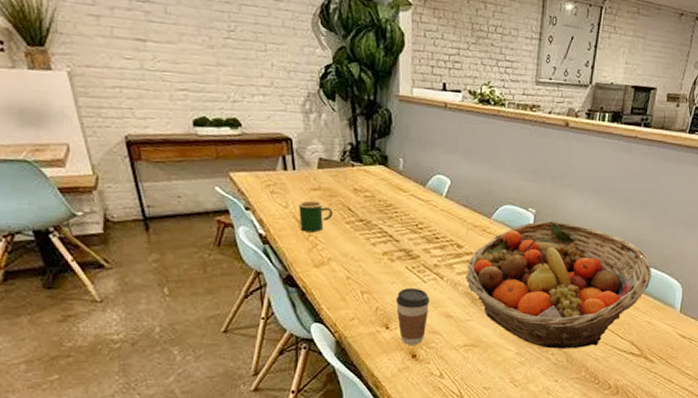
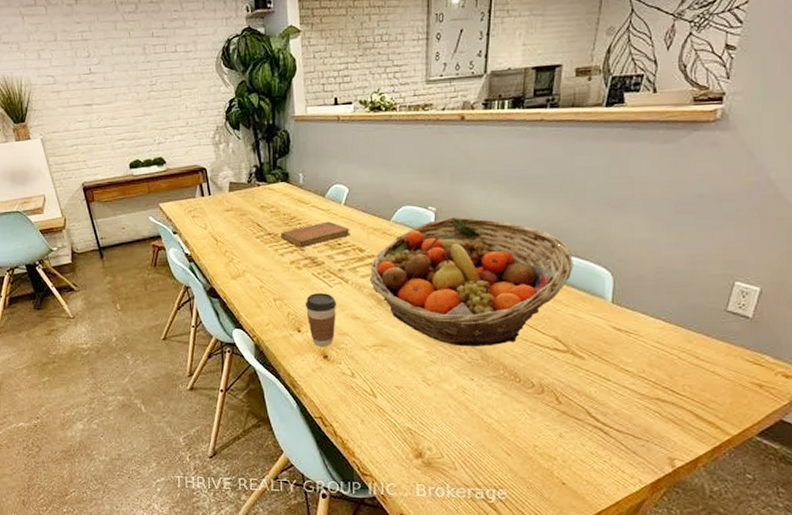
mug: present [298,200,334,233] -> none [215,220,245,249]
notebook: none [374,212,450,239] -> present [281,221,351,248]

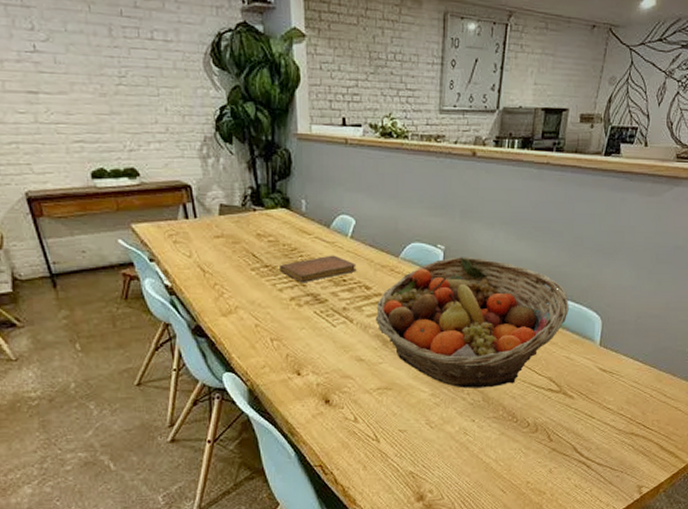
coffee cup: present [305,292,337,347] -> none [305,332,341,391]

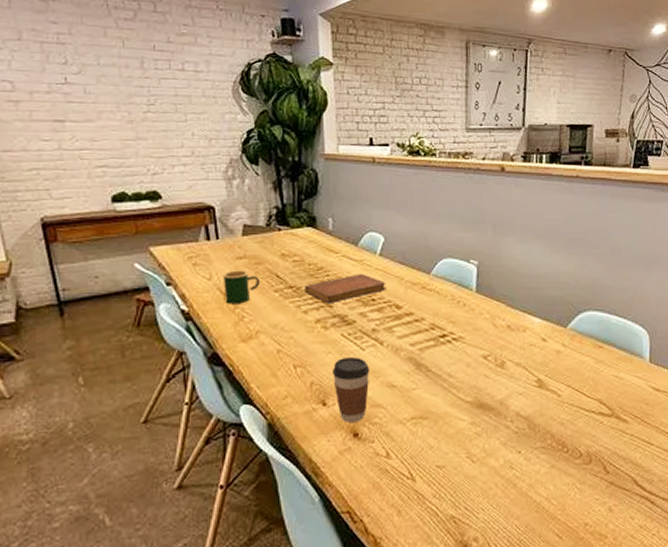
mug: none [201,248,238,281] -> present [222,270,261,304]
coffee cup: none [305,332,341,391] -> present [332,356,370,423]
fruit basket: present [376,257,569,388] -> none [408,272,613,415]

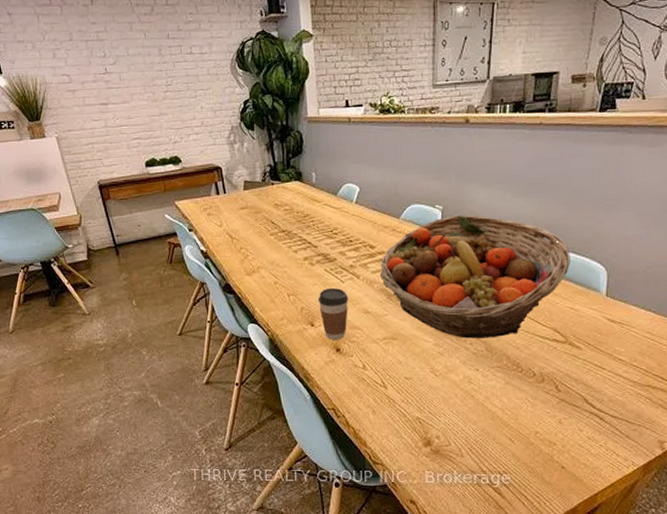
mug: present [222,270,261,304] -> none [230,218,260,246]
notebook: present [305,273,386,304] -> none [294,219,362,245]
fruit basket: none [408,272,613,415] -> present [380,215,571,339]

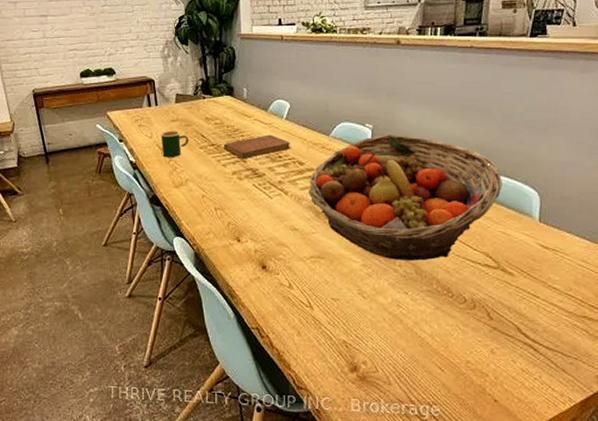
mug: none [230,218,260,246] -> present [160,130,189,158]
notebook: none [294,219,362,245] -> present [224,134,291,159]
coffee cup: present [318,287,349,340] -> none [245,203,277,257]

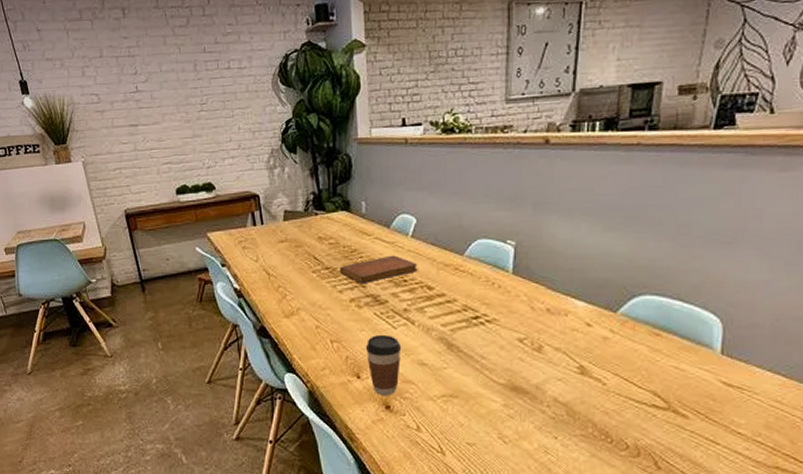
mug: present [160,130,189,158] -> none [267,252,300,284]
coffee cup: none [245,203,277,257] -> present [365,334,402,396]
fruit basket: present [309,135,502,261] -> none [439,252,675,401]

